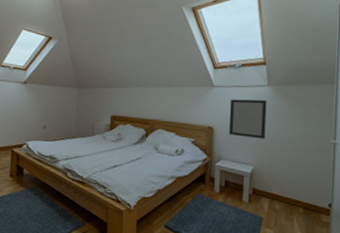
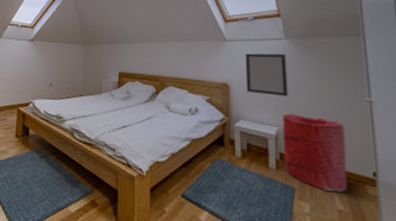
laundry hamper: none [256,154,310,220] -> present [282,113,348,192]

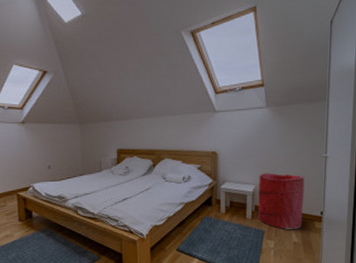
home mirror: present [246,53,288,97] -> none [232,122,266,159]

